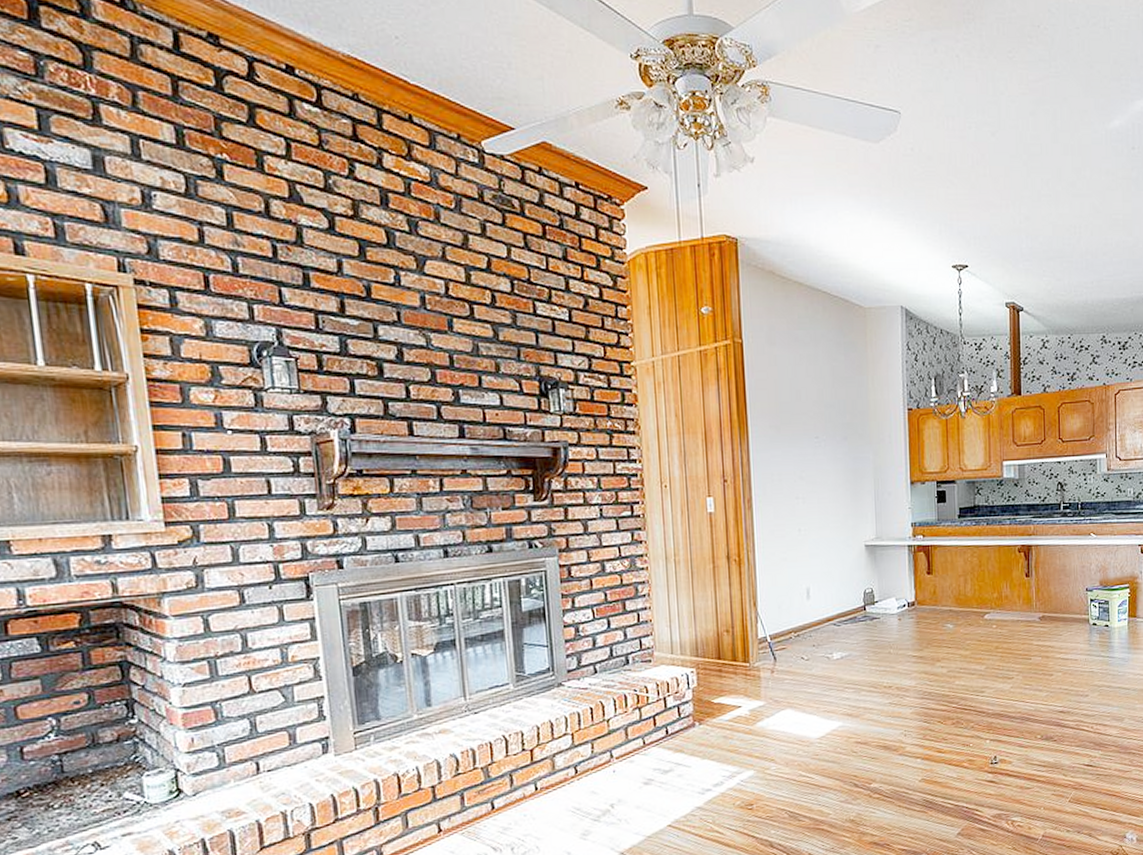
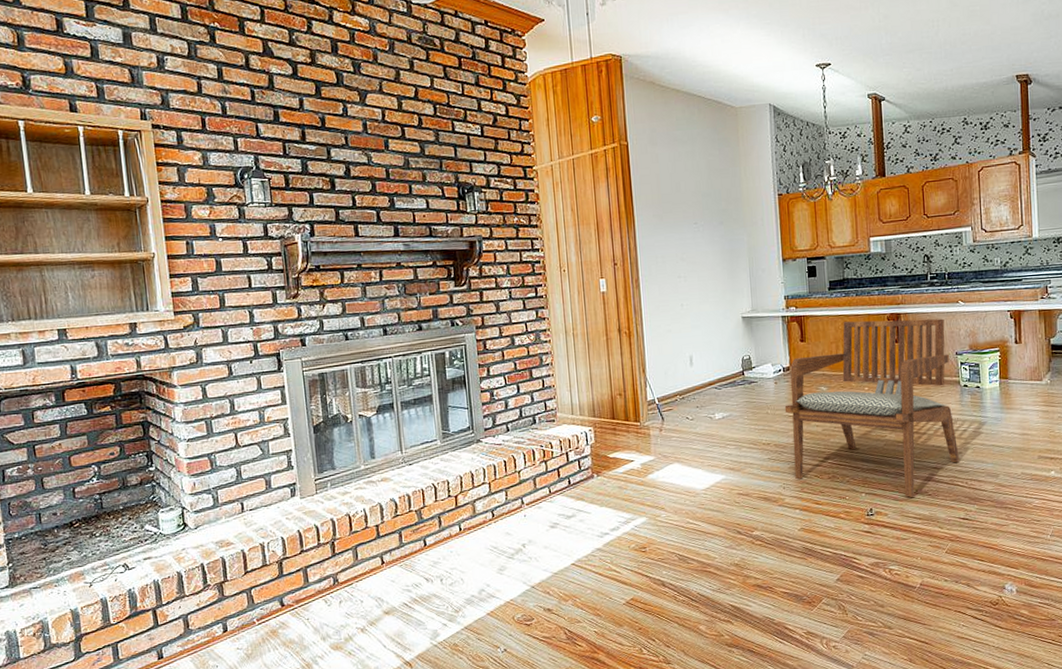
armchair: none [908,552,1086,744] -> present [784,318,959,497]

